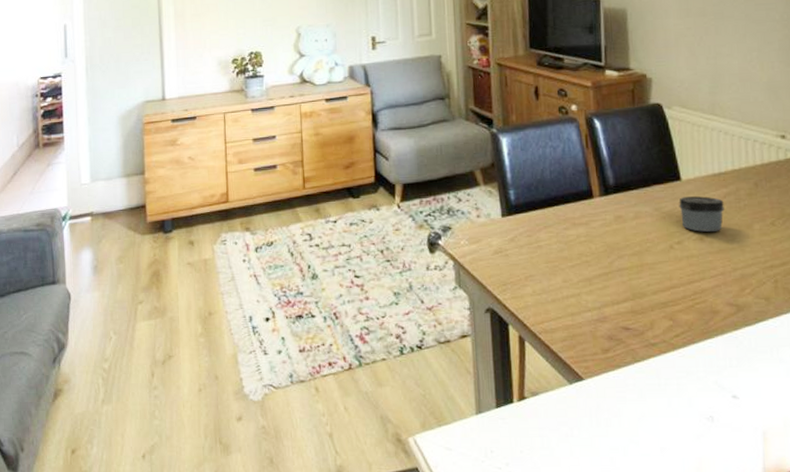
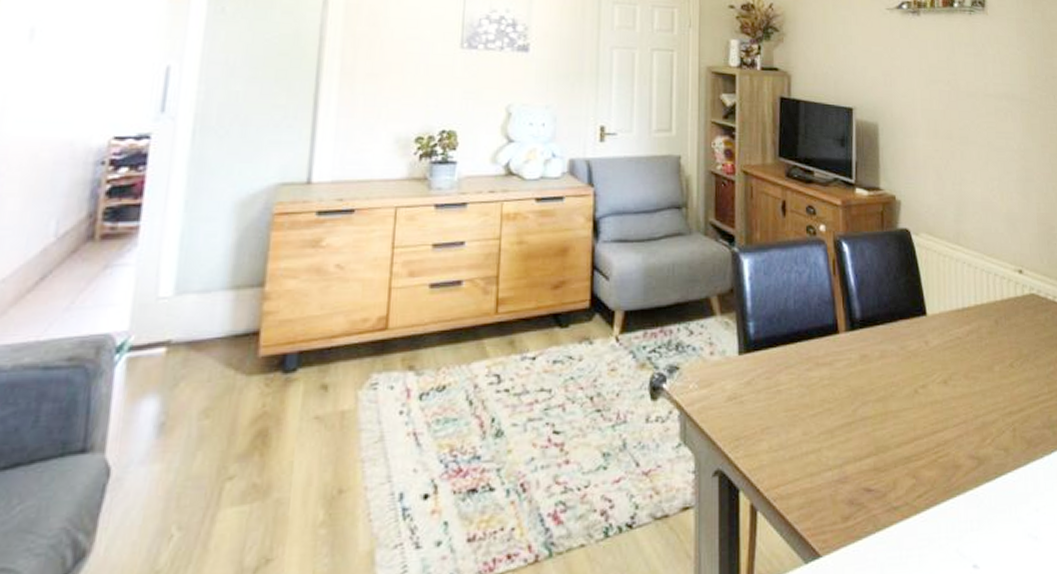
jar: present [679,196,724,232] -> none [924,334,967,374]

